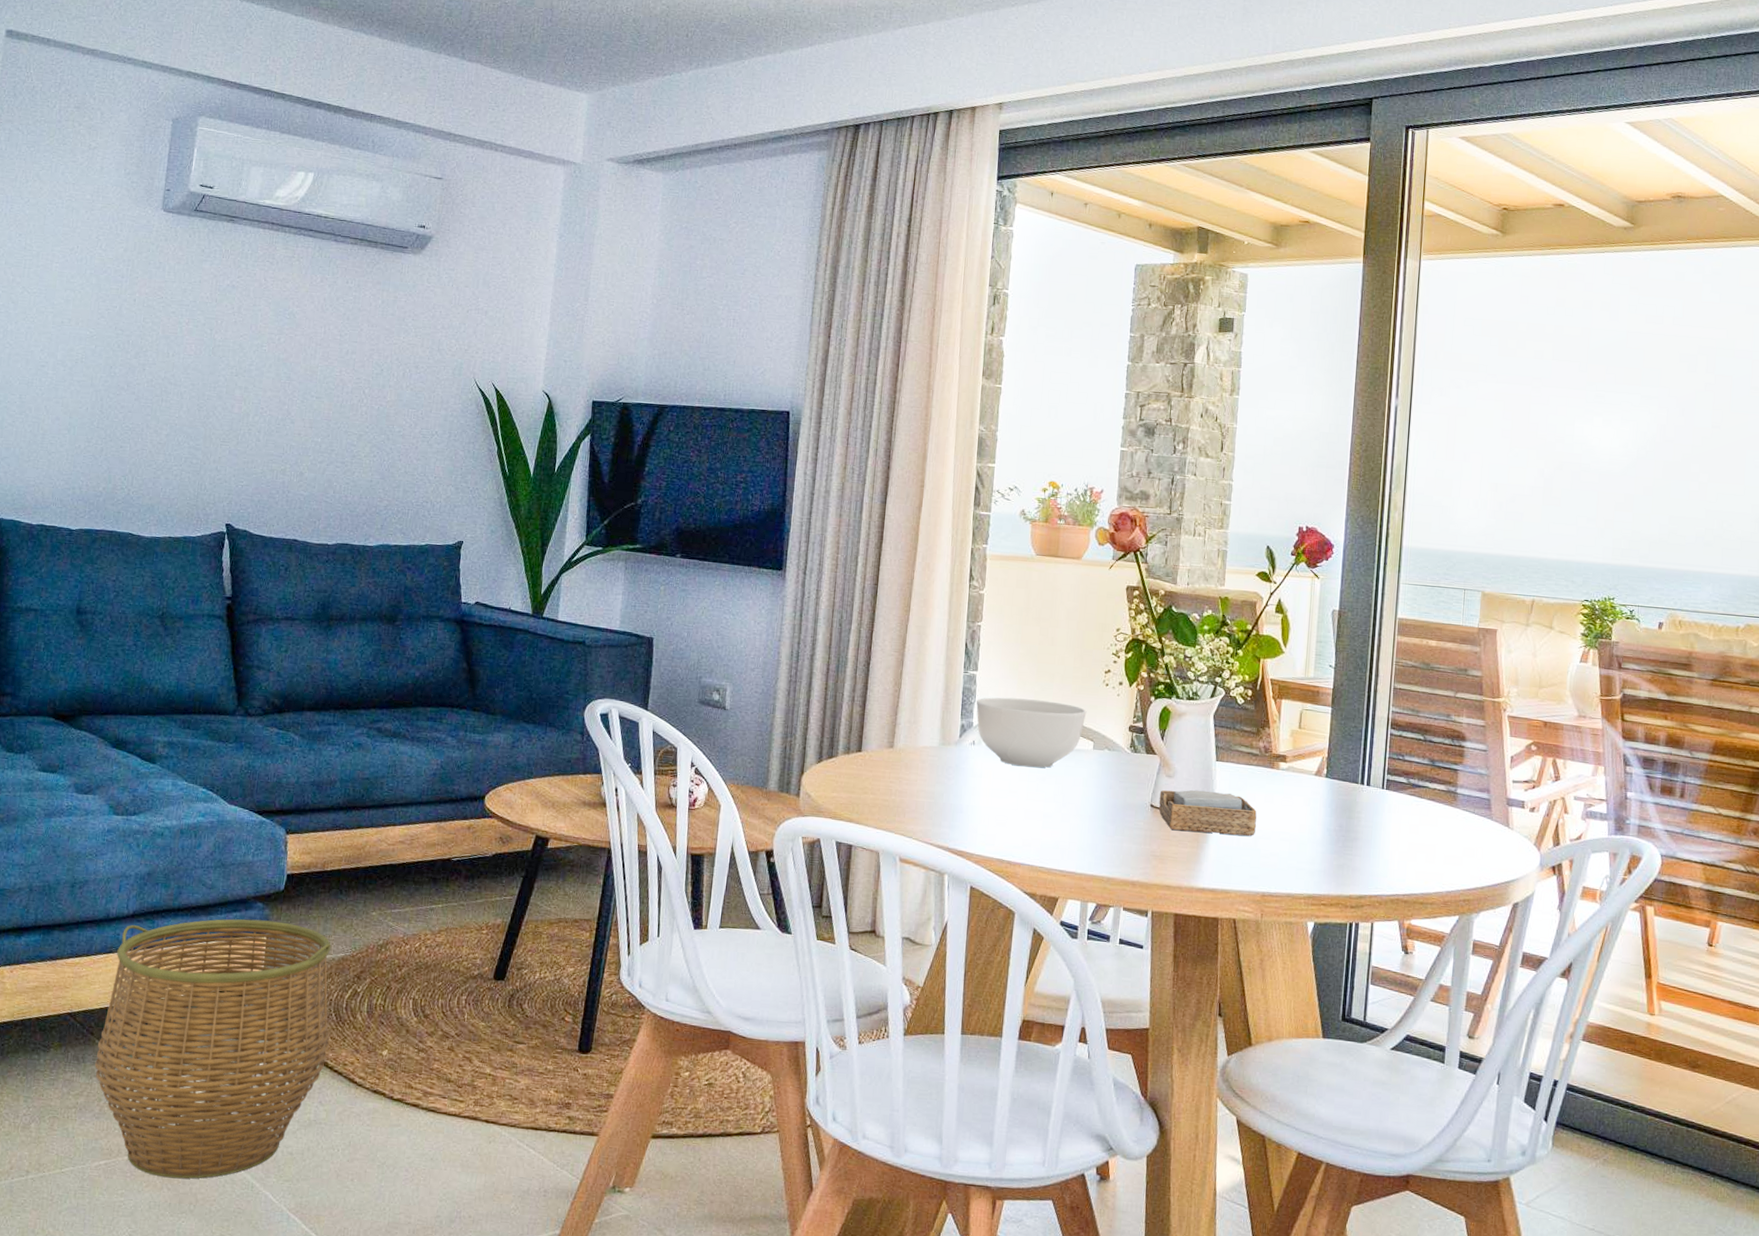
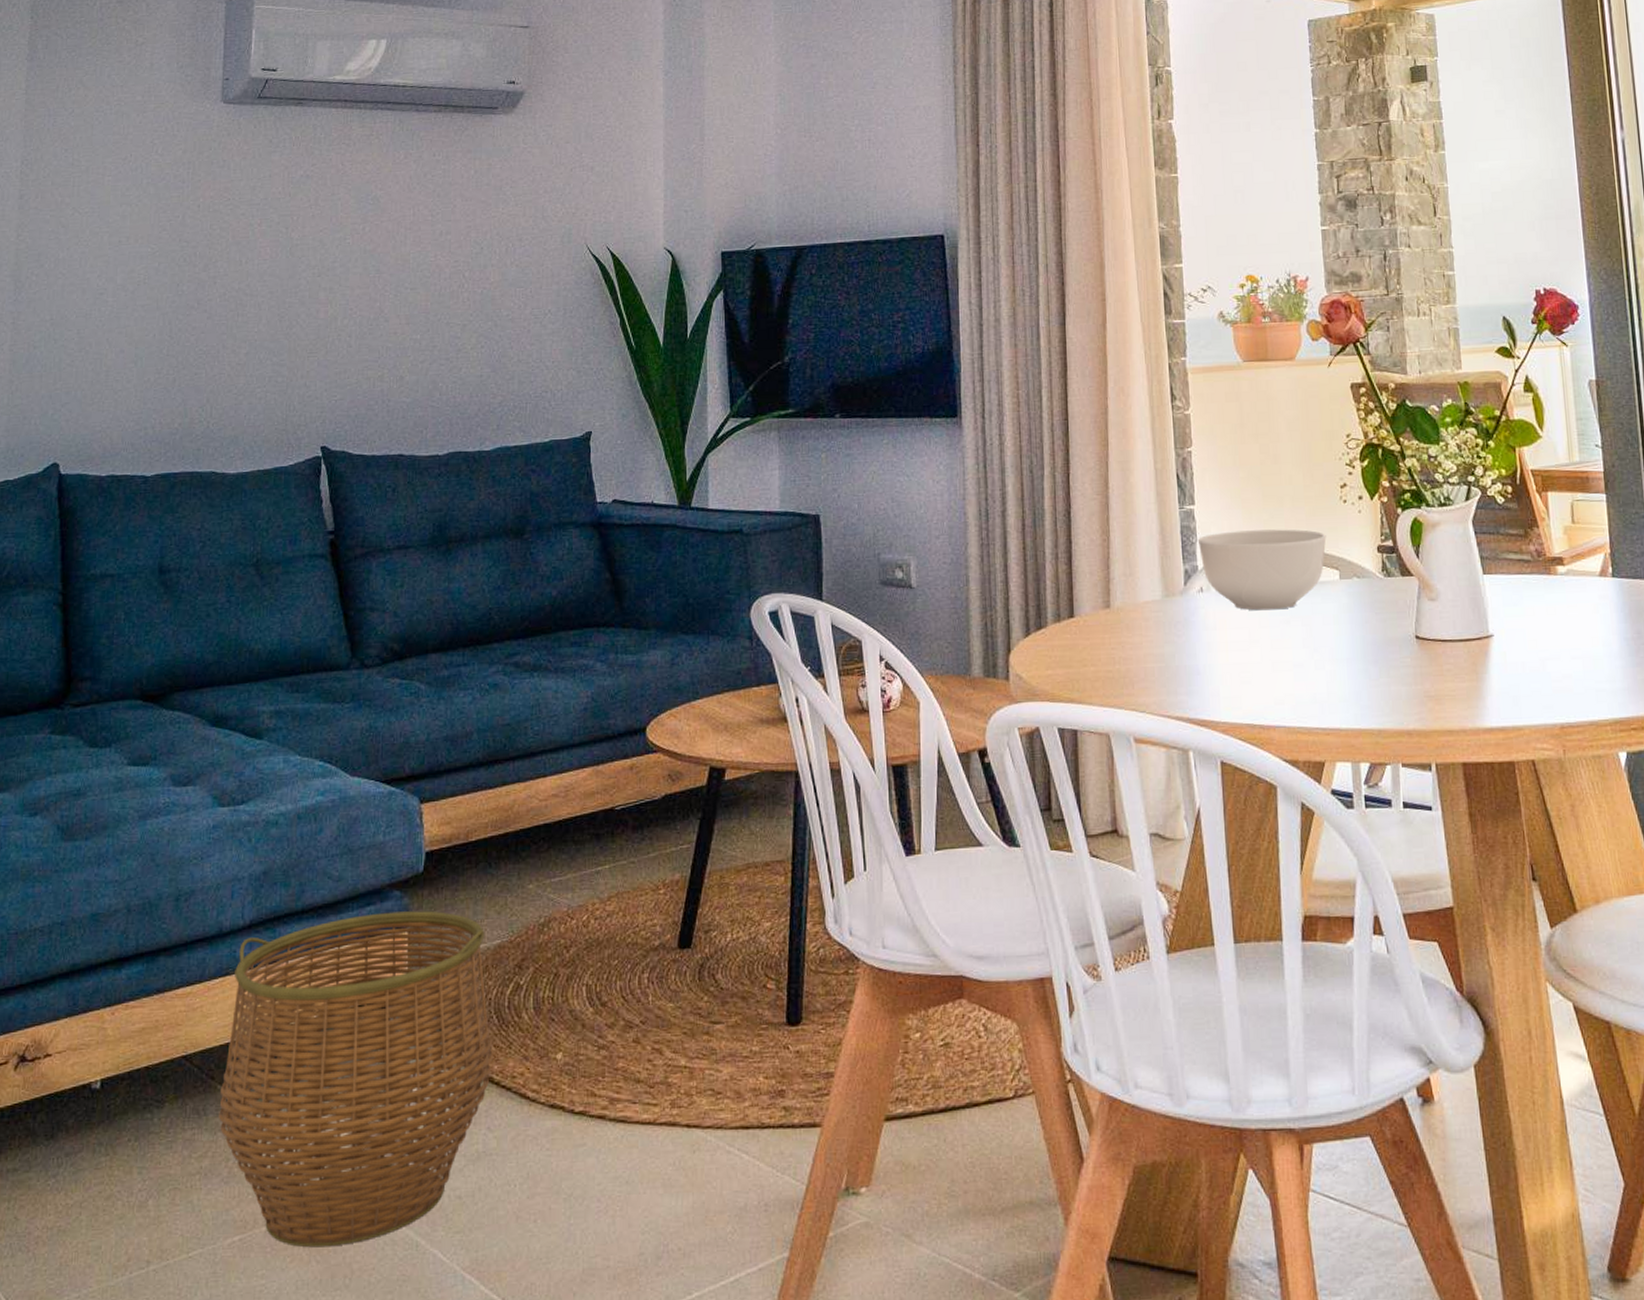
napkin holder: present [1158,790,1257,836] -> none [1424,610,1542,663]

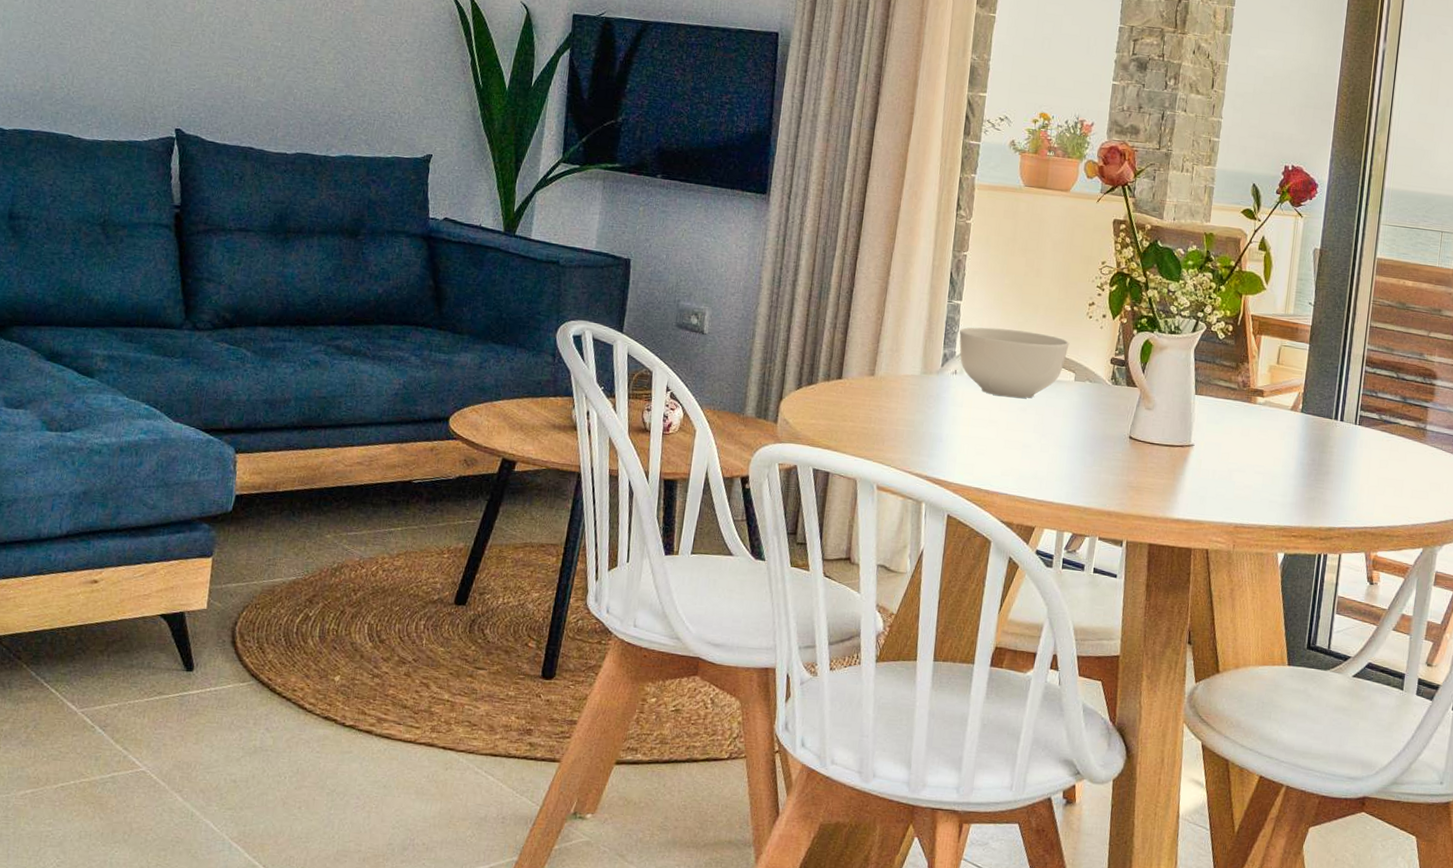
basket: present [219,911,493,1248] -> none [22,540,282,808]

